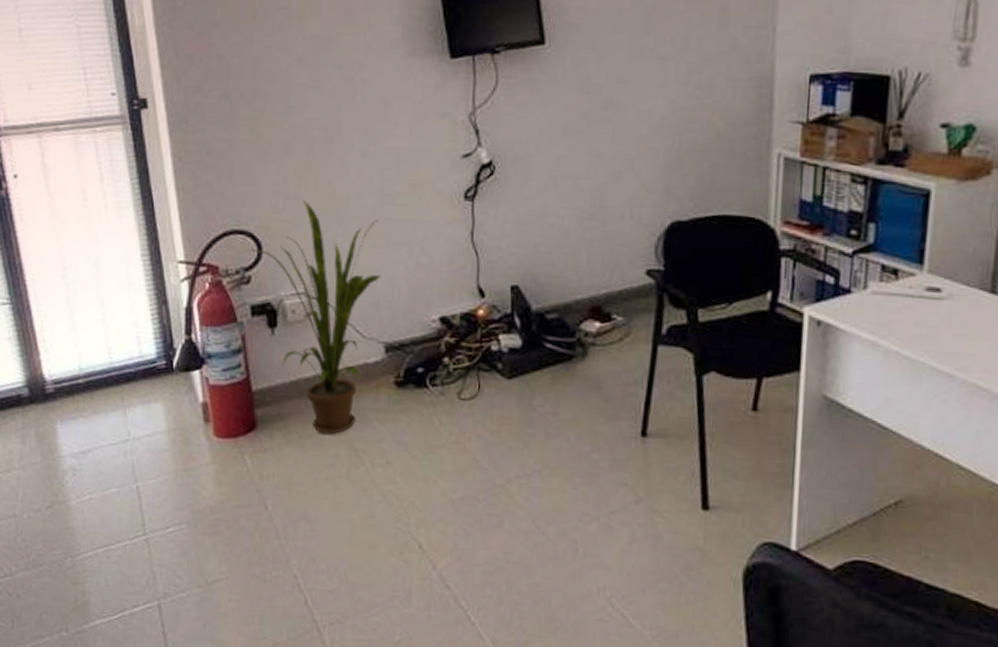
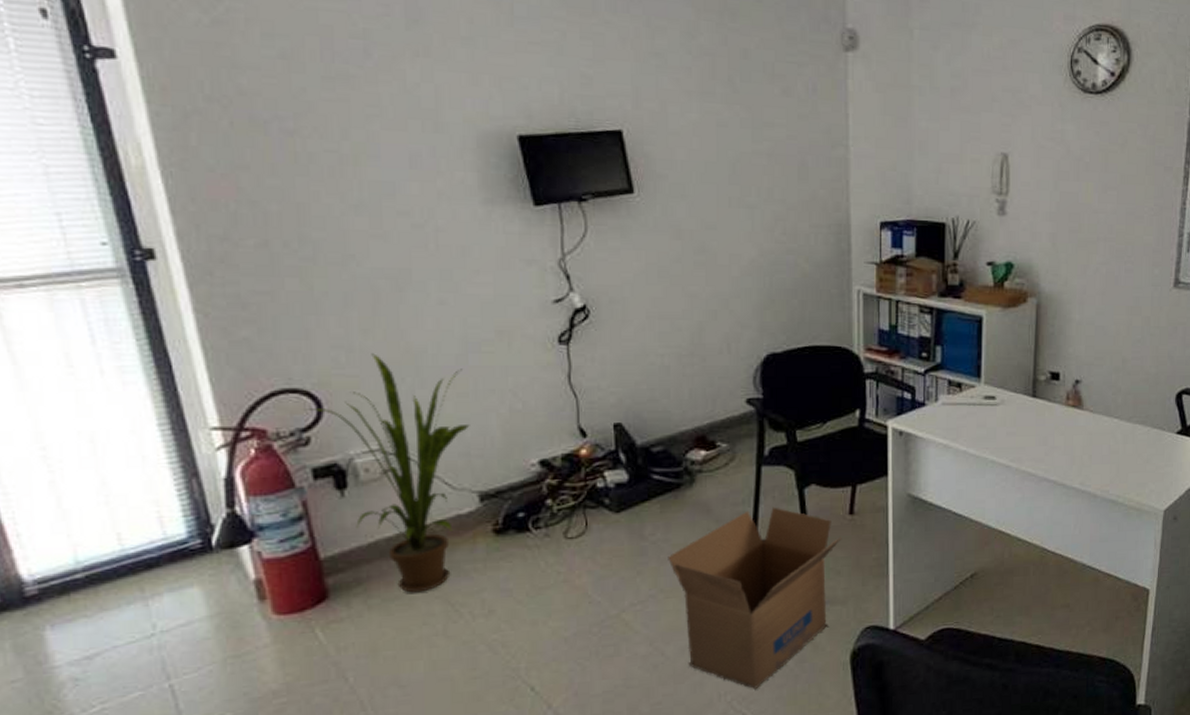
cardboard box: none [555,392,742,590] -> present [668,507,842,690]

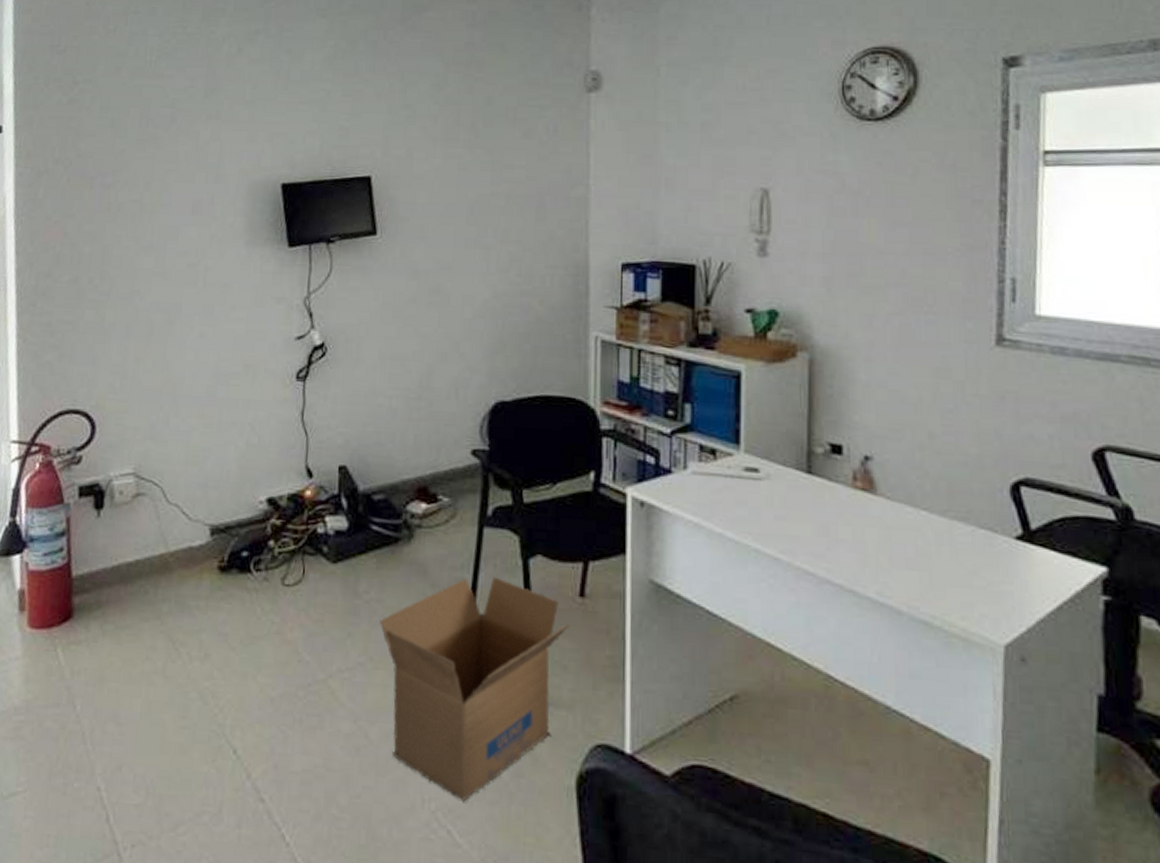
house plant: present [306,353,470,593] -> none [83,381,211,624]

